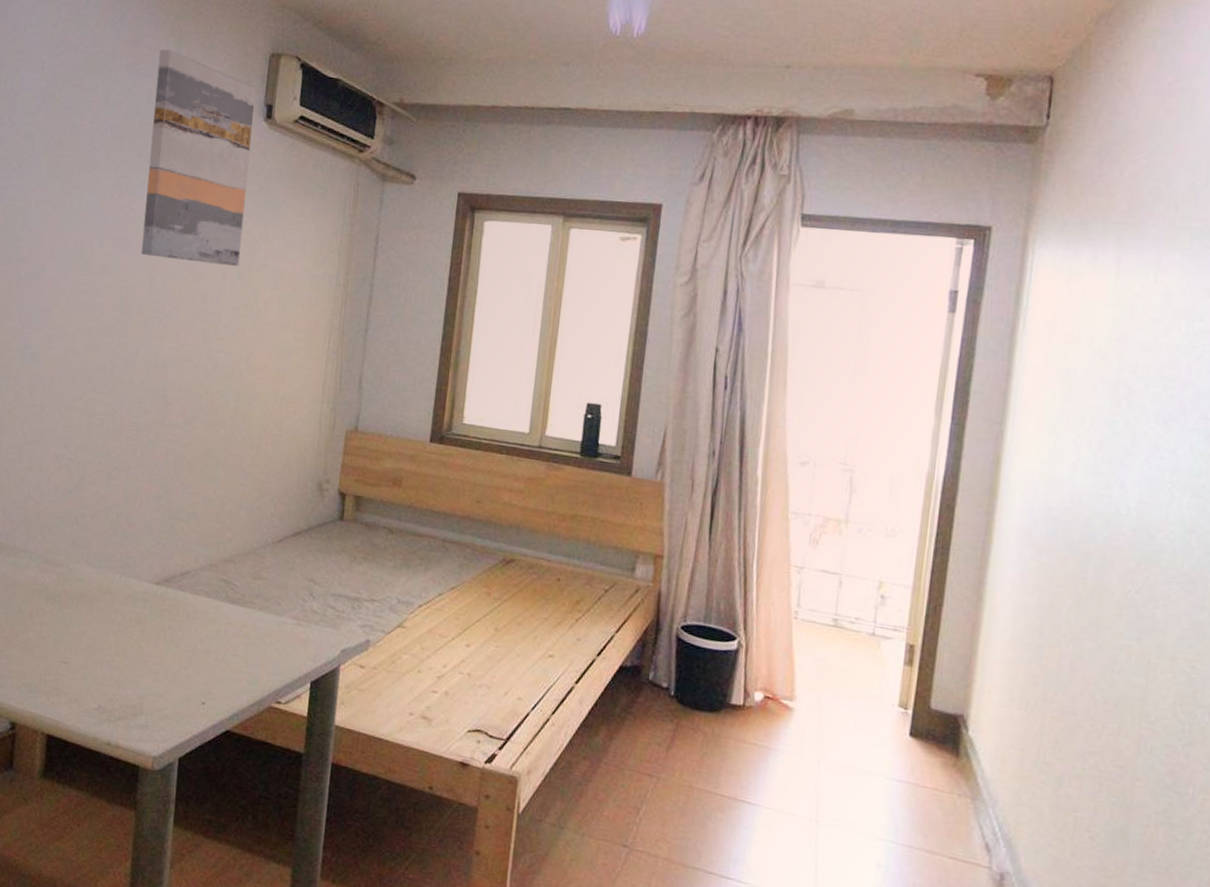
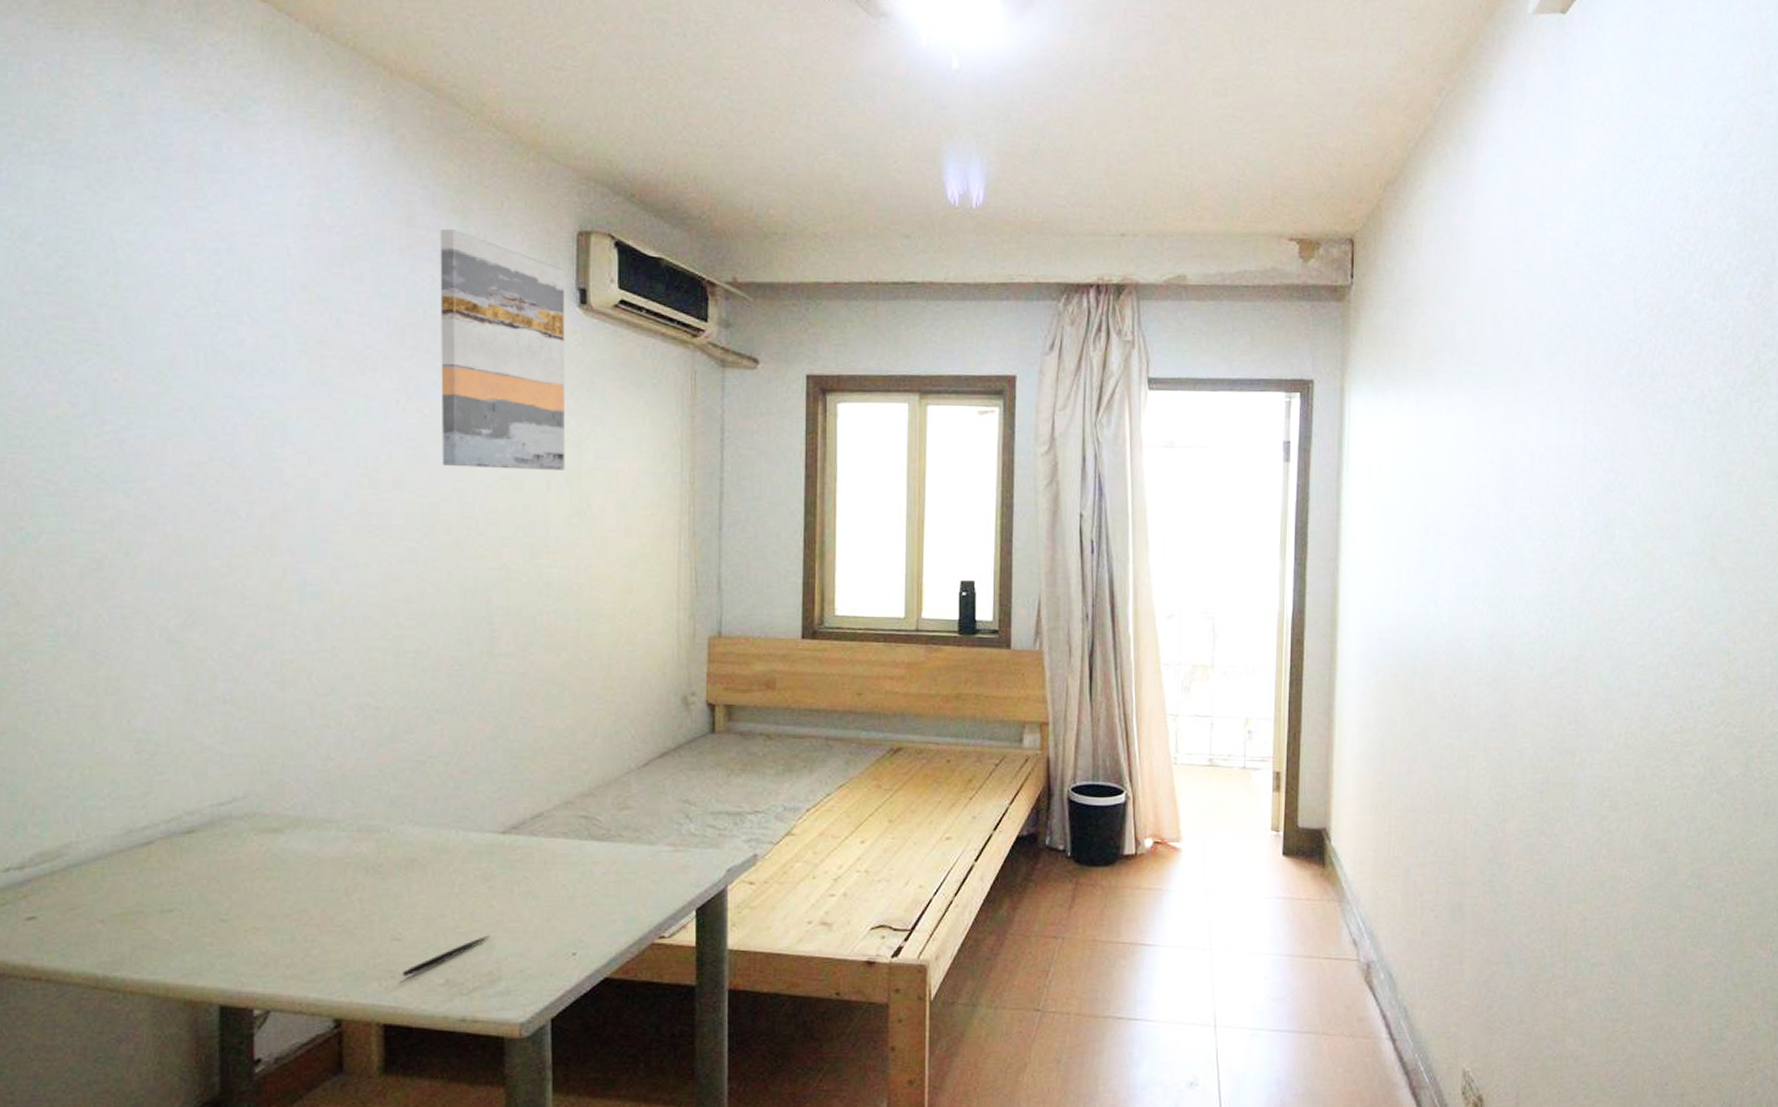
pen: none [66,672,136,696] -> present [403,935,489,977]

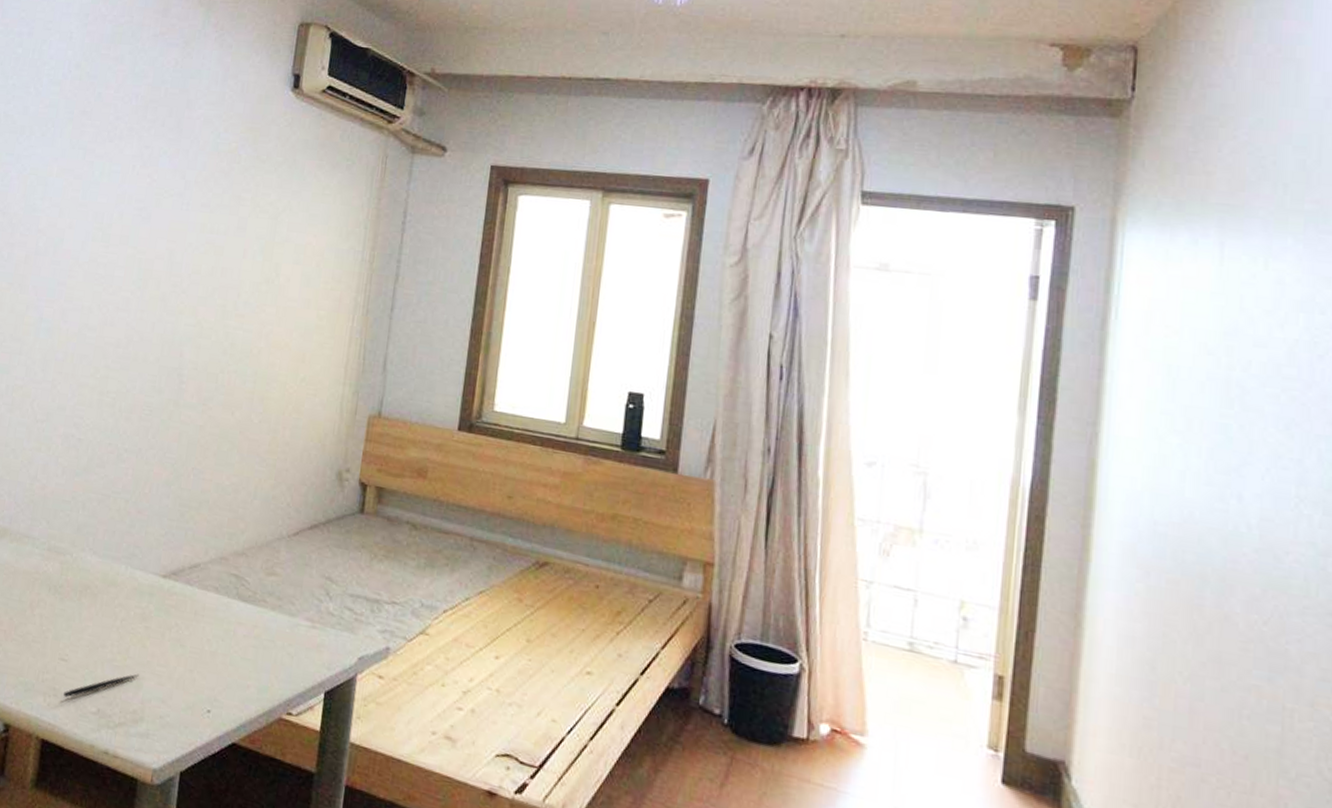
wall art: present [440,228,566,470] -> none [161,18,284,240]

